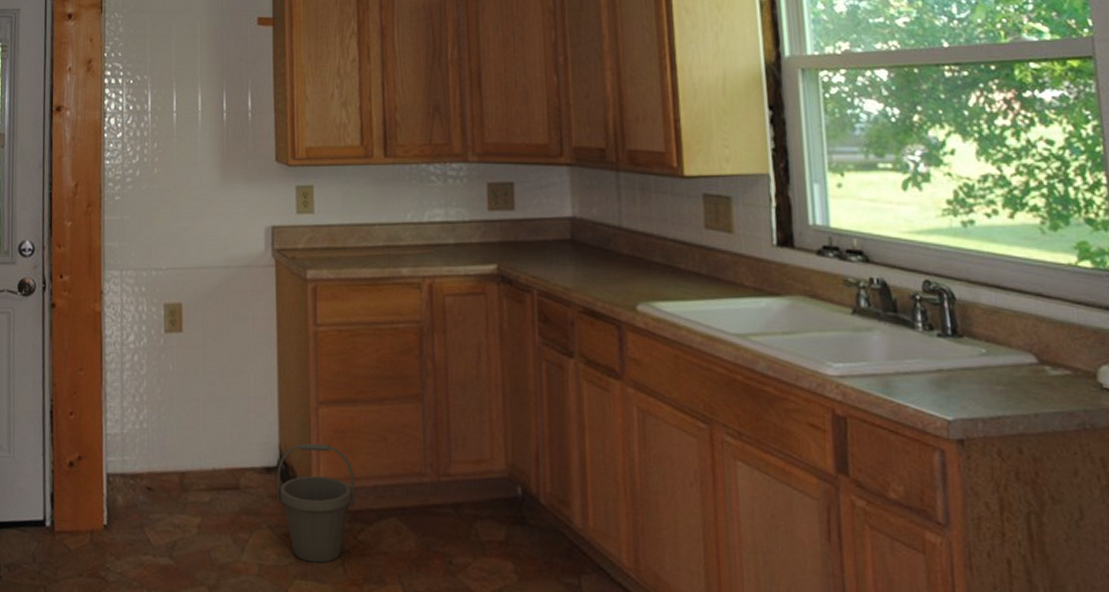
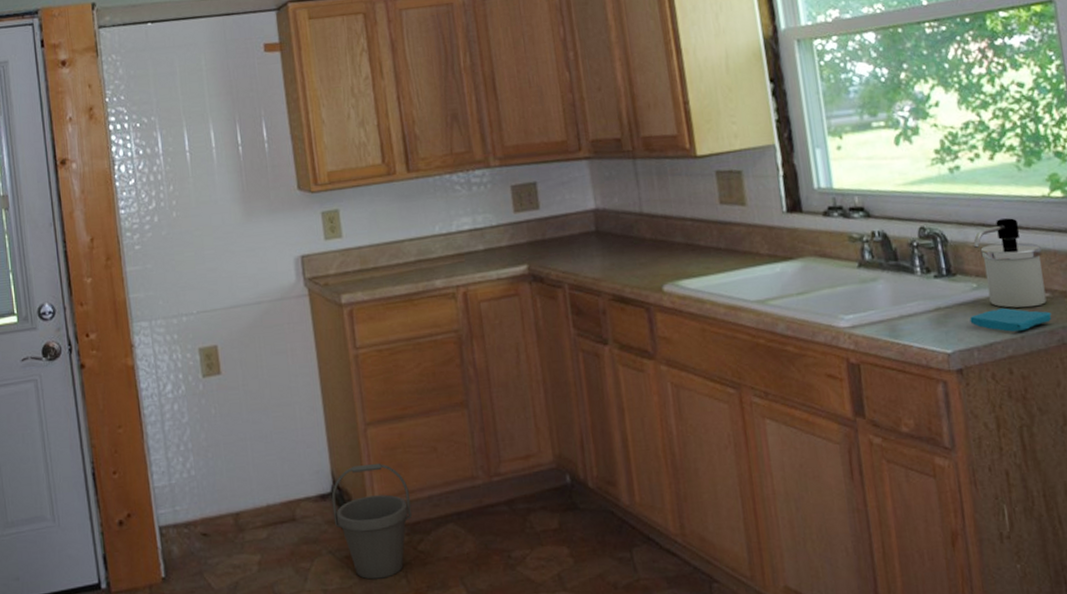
sponge: none [975,379,1073,408] -> present [969,307,1052,332]
soap dispenser: none [984,283,1067,384] -> present [972,218,1047,309]

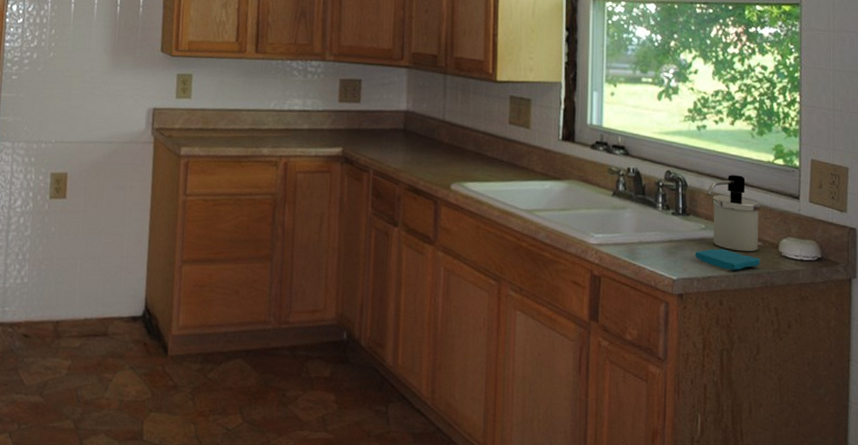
bucket: present [331,462,413,580] -> none [140,296,209,398]

